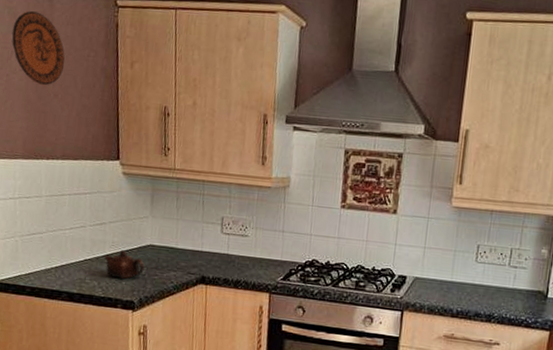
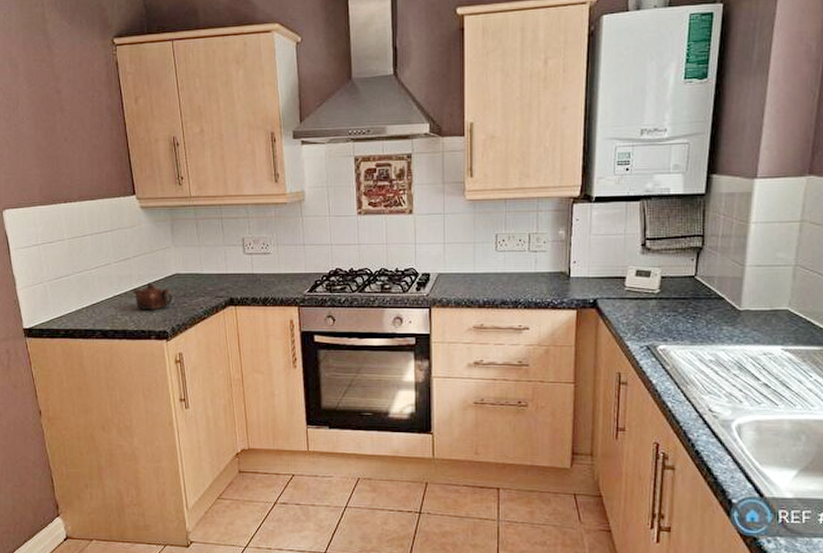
decorative plate: present [12,11,65,86] -> none [15,60,71,131]

